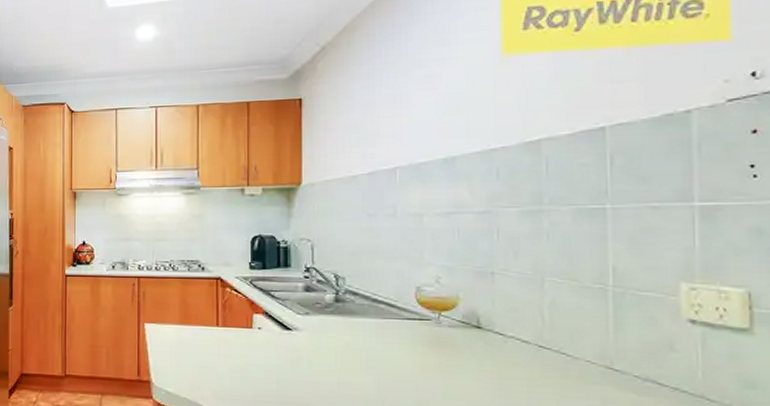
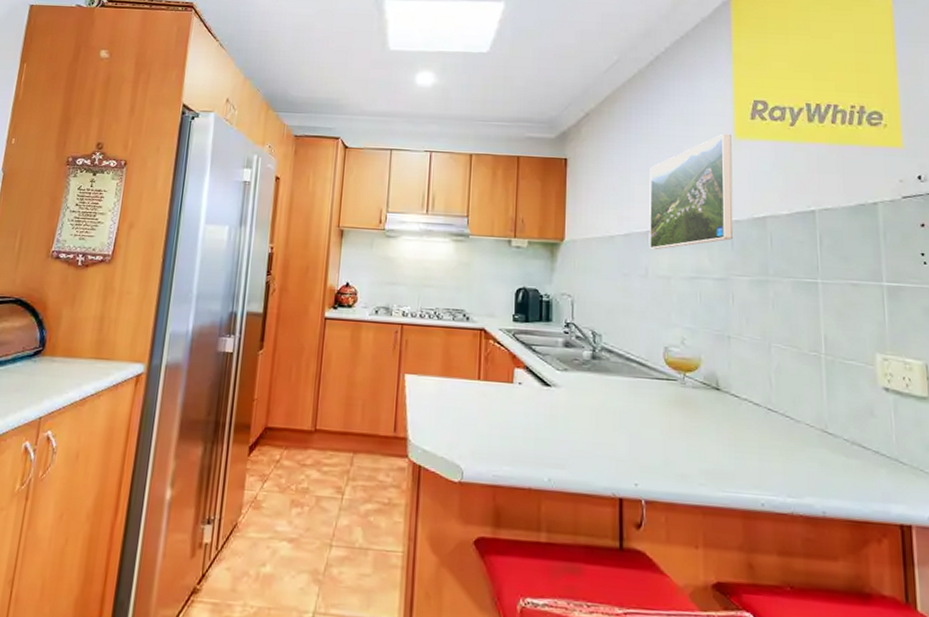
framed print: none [397,50,499,186] -> present [650,133,733,249]

